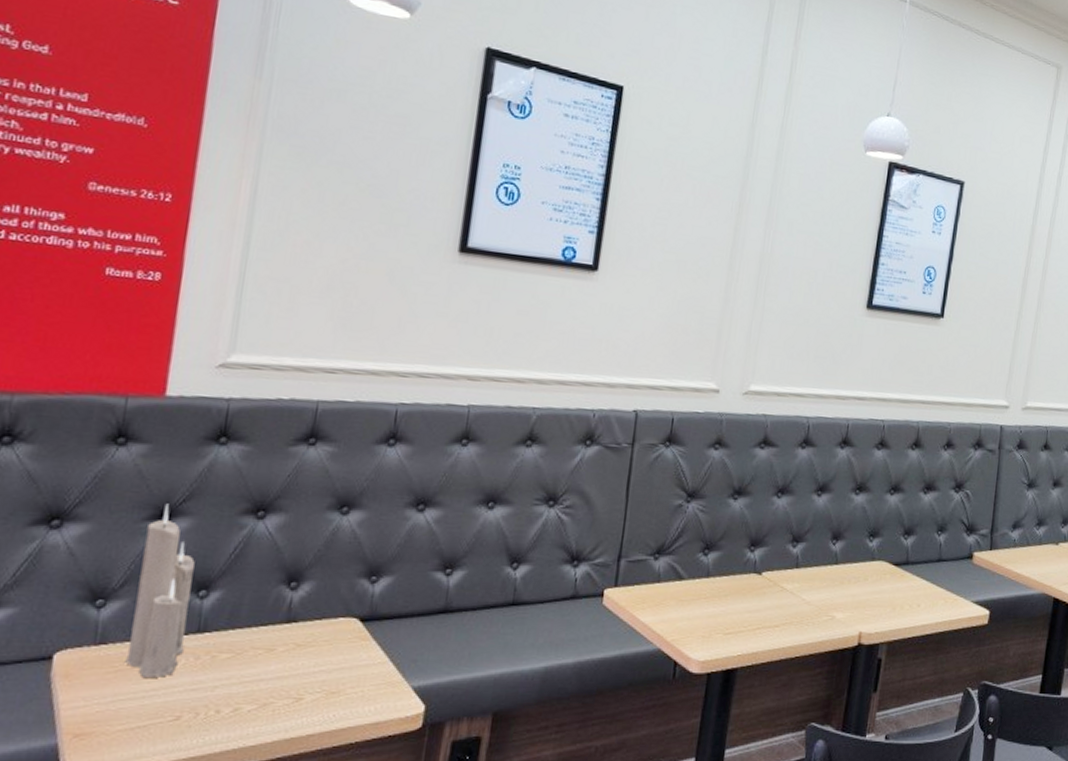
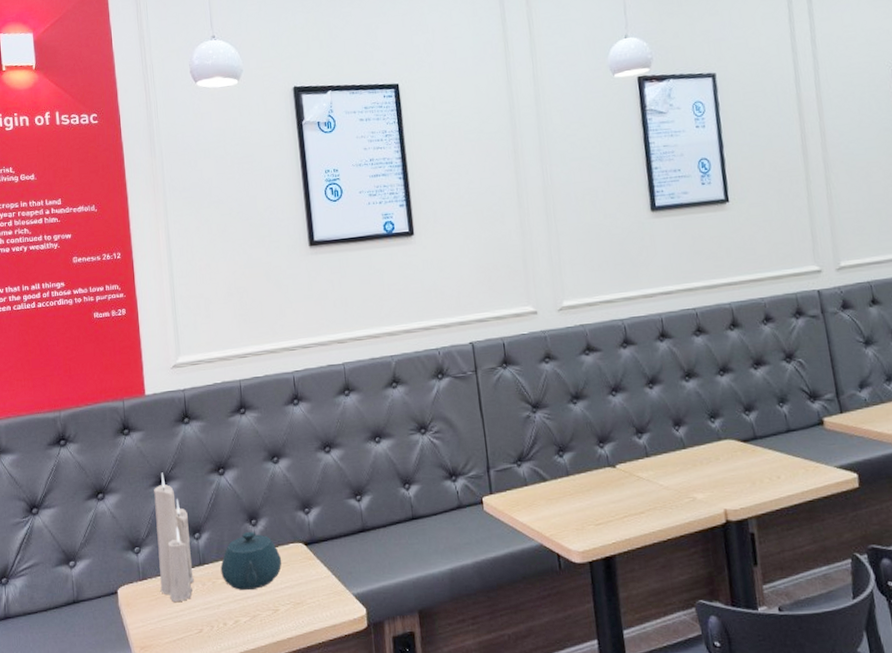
teapot: none [227,595,324,670] -> present [220,531,282,590]

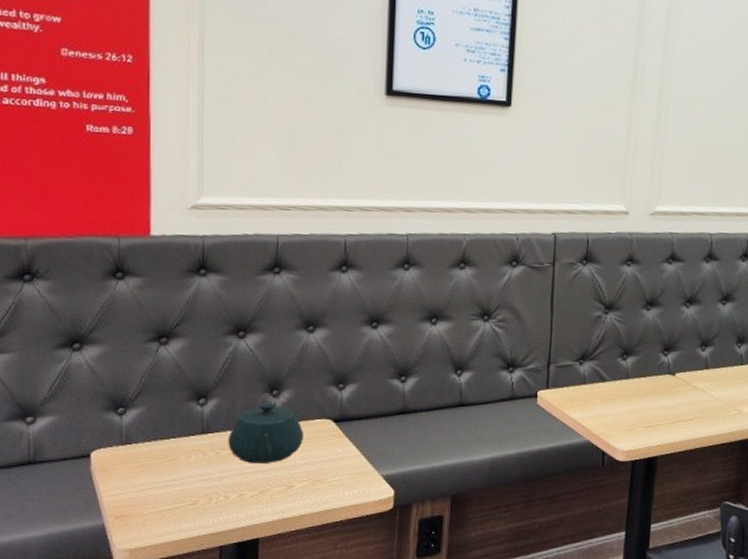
candle: present [154,472,194,602] -> none [148,327,194,470]

